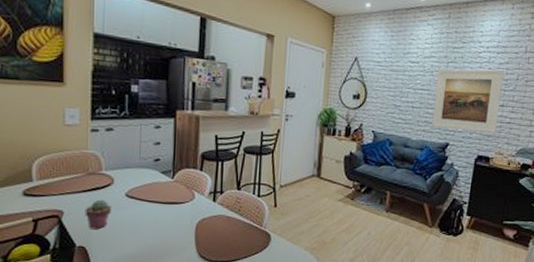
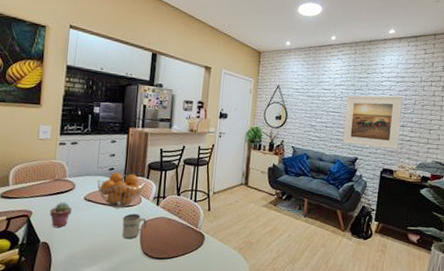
fruit basket: none [140,164,198,206] -> present [97,172,145,208]
mug: none [173,211,203,240] -> present [122,213,147,239]

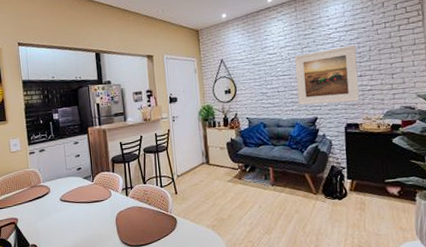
potted succulent: present [49,202,72,228] -> none [32,205,51,231]
fruit basket: present [97,172,145,208] -> none [68,170,112,204]
mug: present [122,213,147,239] -> none [98,207,121,231]

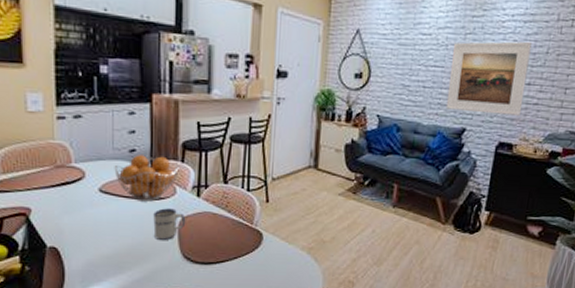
fruit basket: none [68,170,112,204] -> present [114,155,179,202]
mug: none [98,207,121,231] -> present [153,208,186,240]

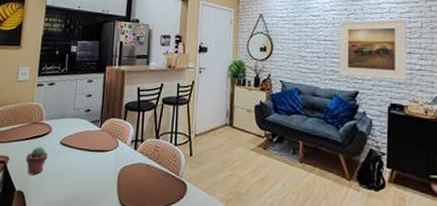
potted succulent: none [54,195,84,229] -> present [25,147,48,175]
fruit basket: present [114,155,179,202] -> none [73,114,122,153]
mug: present [153,208,186,240] -> none [98,159,125,188]

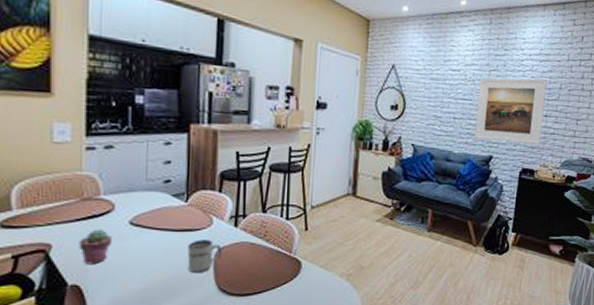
mug: none [98,159,125,188] -> present [187,239,222,272]

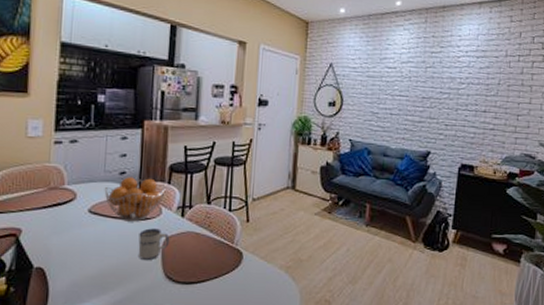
potted succulent: present [78,229,112,265] -> none [44,216,73,249]
fruit basket: none [147,185,217,233] -> present [104,177,166,222]
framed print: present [474,78,547,144] -> none [411,74,485,140]

